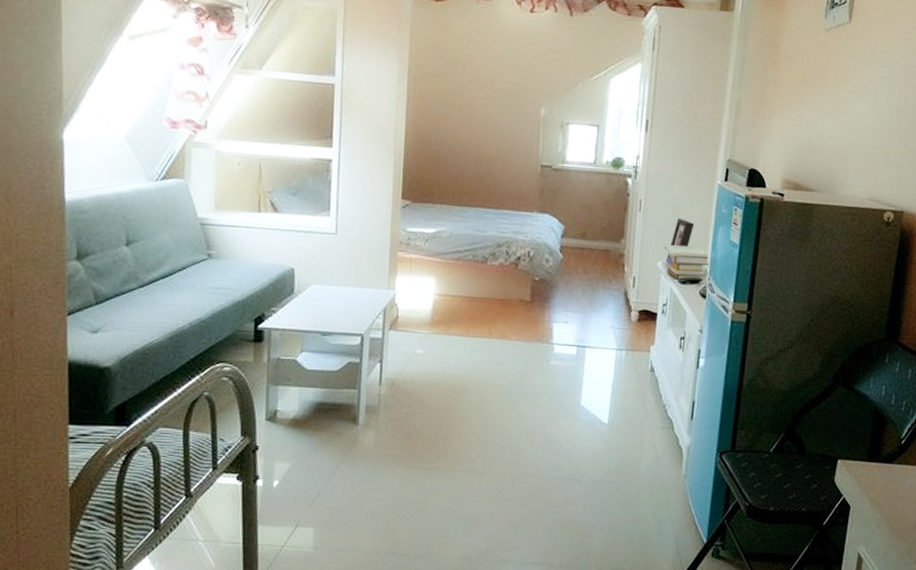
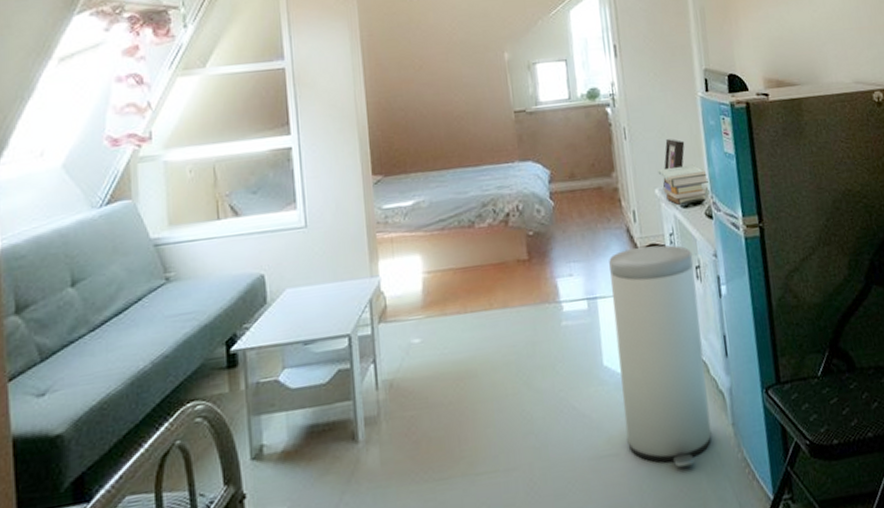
pedal bin: none [589,310,680,502] -> present [609,245,712,468]

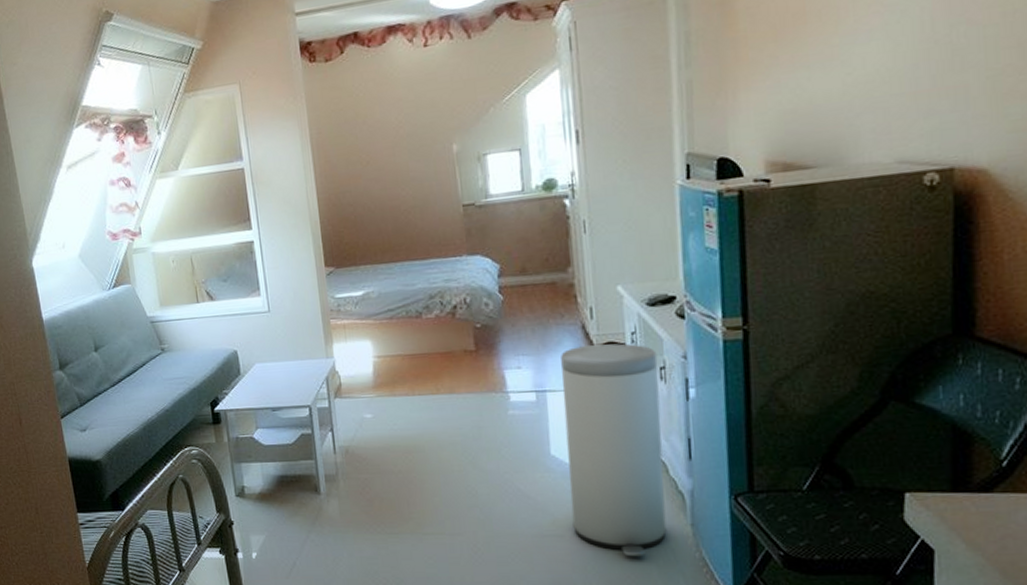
books: present [657,164,708,206] -> none [621,260,682,304]
picture frame: present [663,139,685,189] -> none [627,232,656,285]

